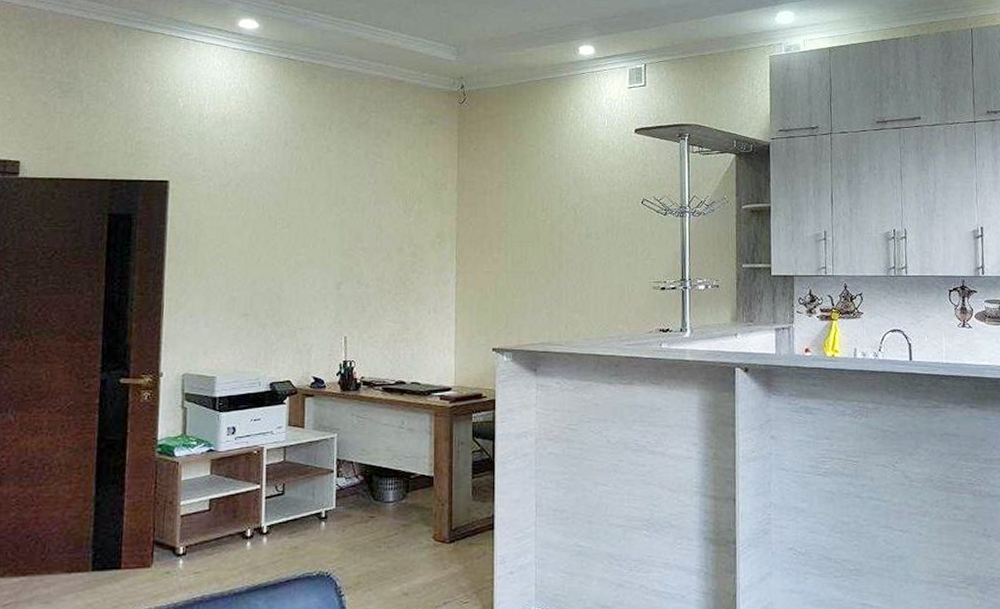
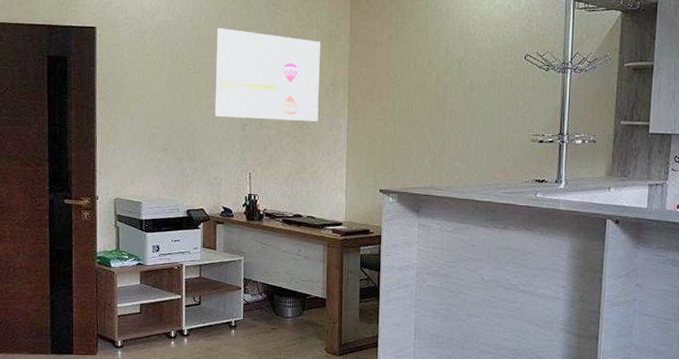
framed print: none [305,179,425,277] -> present [214,28,320,121]

